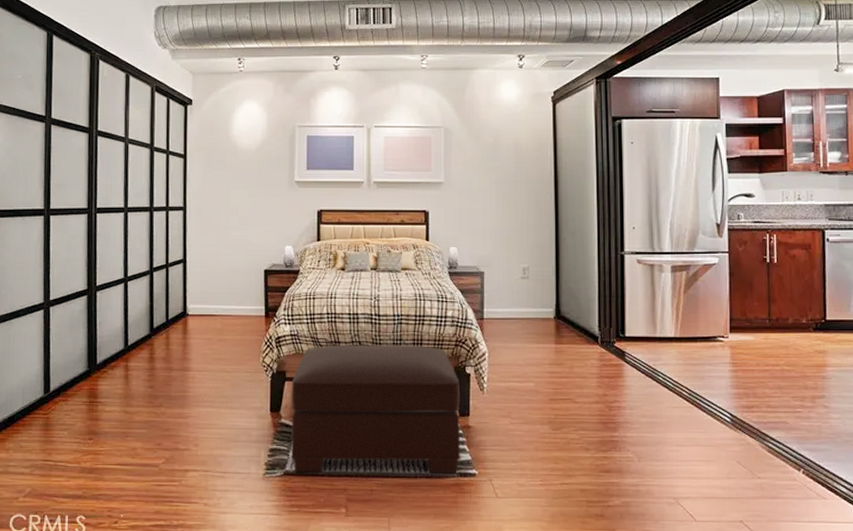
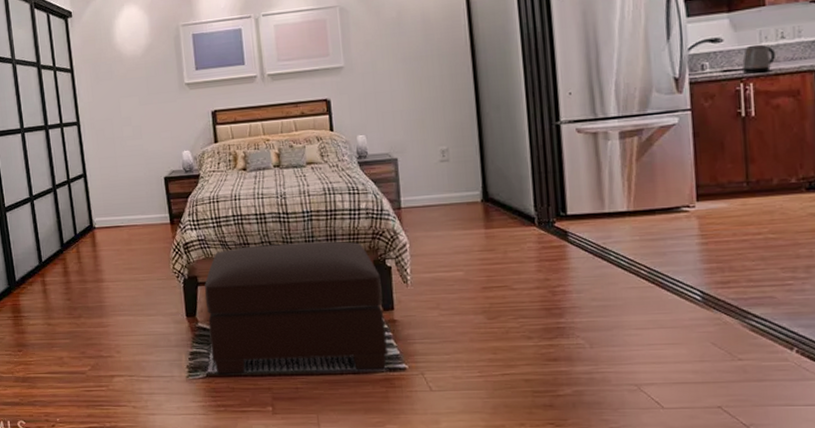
kettle: none [768,203,794,228] -> present [741,44,776,75]

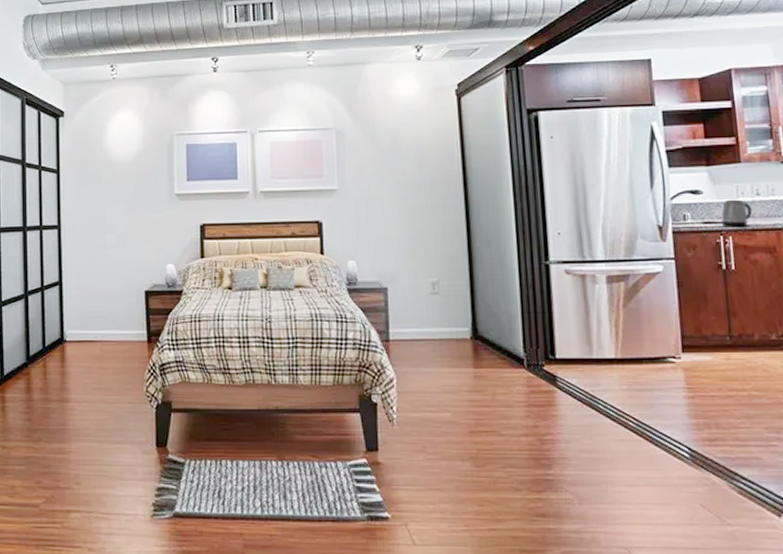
ottoman: present [204,241,389,374] -> none [178,371,371,517]

